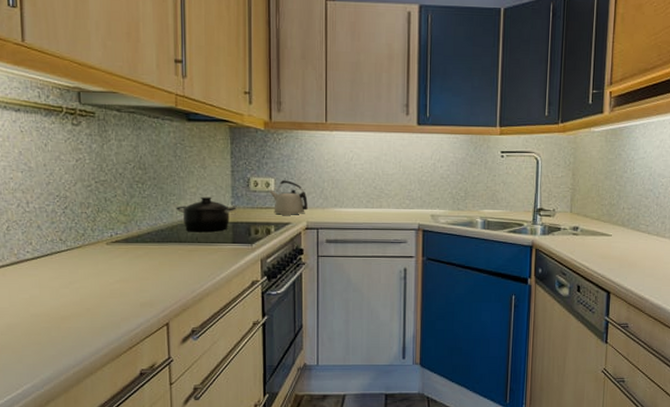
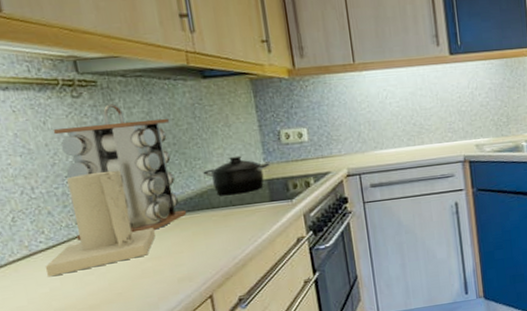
paper towel roll: none [29,195,126,285] -> present [46,170,155,277]
spice rack: none [52,134,157,255] -> present [53,103,187,241]
kettle: present [269,180,308,216] -> none [302,128,347,166]

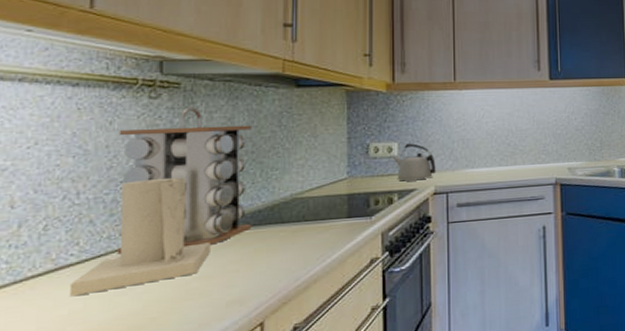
saucepan: present [203,155,270,196] -> none [279,168,353,210]
kettle: none [302,128,347,166] -> present [391,143,436,182]

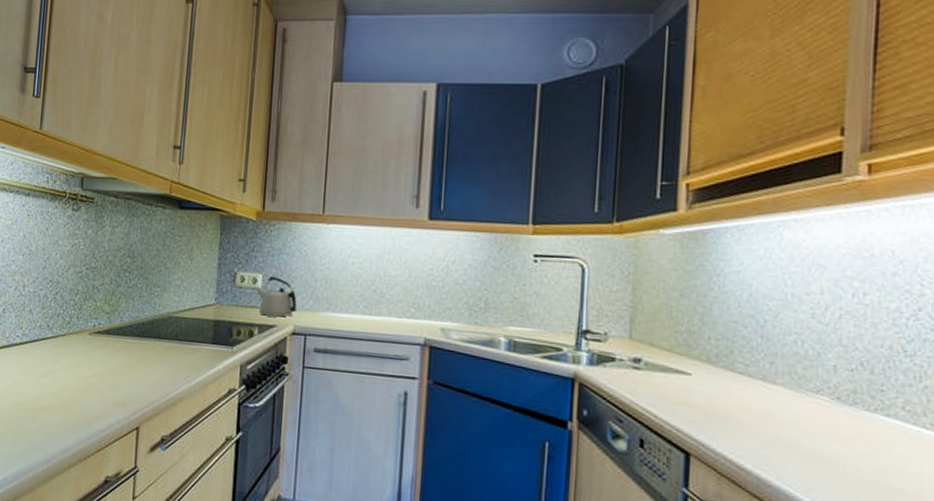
paper towel roll: present [70,177,210,297] -> none [15,281,106,371]
spice rack: present [117,107,252,254] -> none [45,220,142,348]

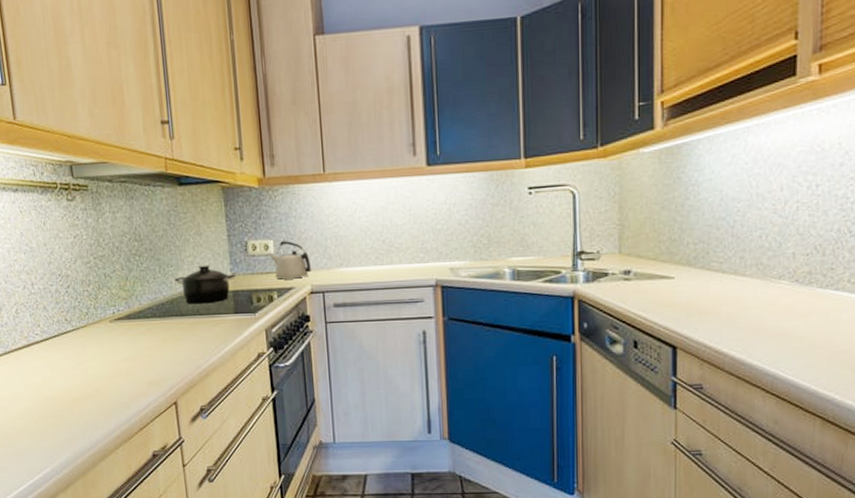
saucepan: none [159,290,220,330] -> present [174,265,236,304]

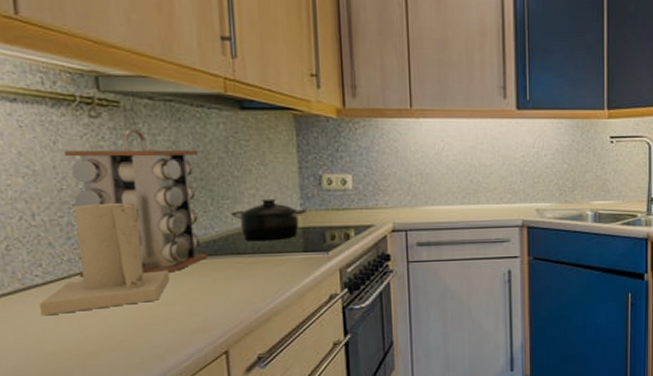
paper towel roll: none [40,272,130,368] -> present [40,202,170,316]
spice rack: none [51,208,159,336] -> present [63,128,208,278]
kettle: present [268,241,311,281] -> none [346,176,393,218]

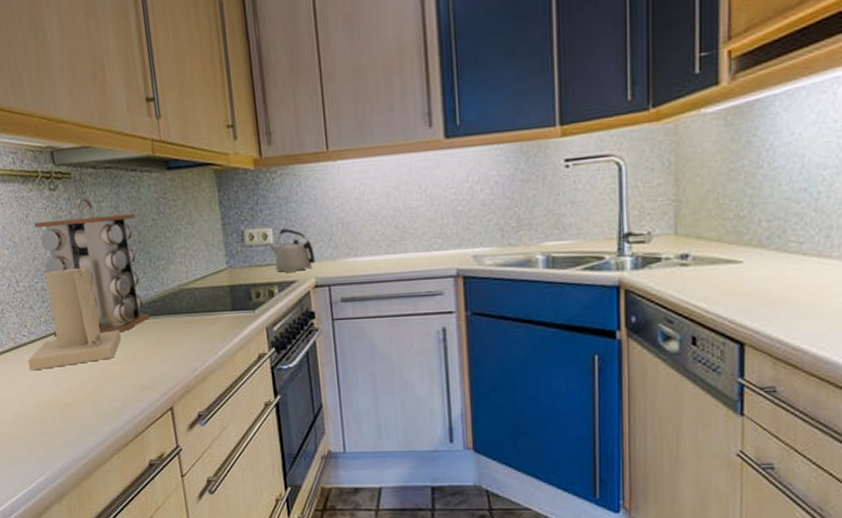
saucepan: present [231,198,307,242] -> none [166,257,233,301]
kettle: none [346,176,393,218] -> present [267,228,315,273]

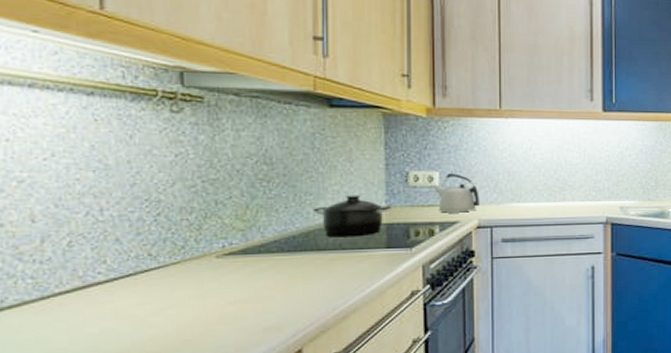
paper towel roll: present [28,267,121,371] -> none [101,197,244,315]
spice rack: present [33,197,151,337] -> none [140,123,287,275]
saucepan: none [166,257,233,301] -> present [313,195,392,238]

